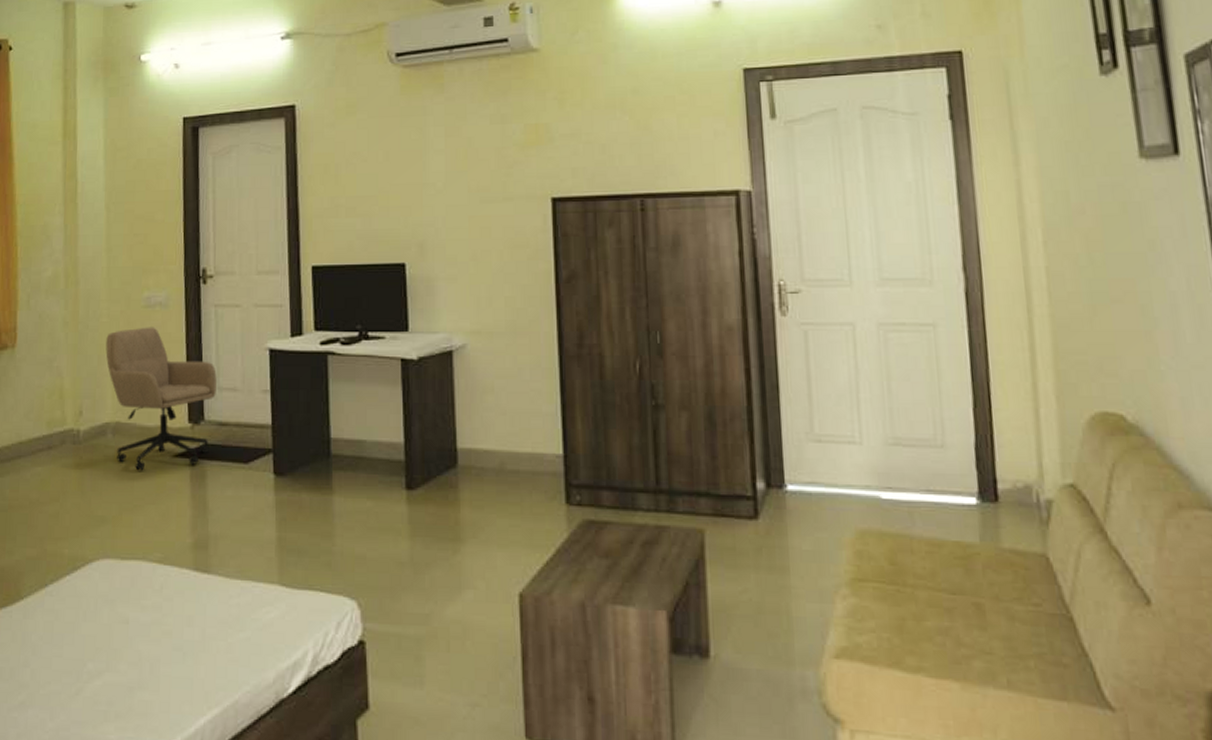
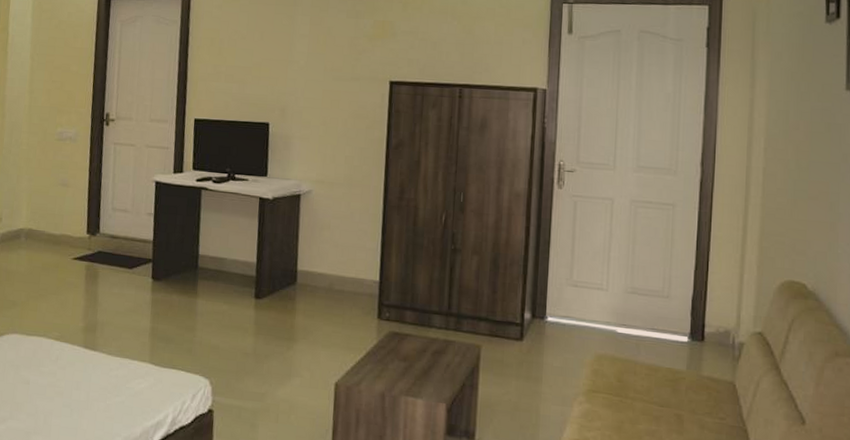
office chair: present [105,327,217,471] -> none [23,156,112,268]

